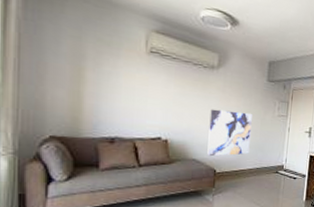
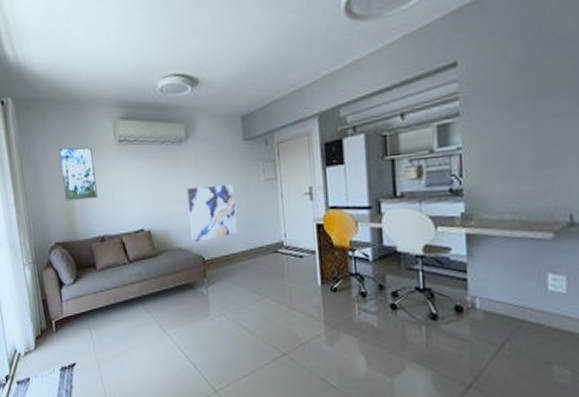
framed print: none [73,40,117,100] -> present [58,147,98,201]

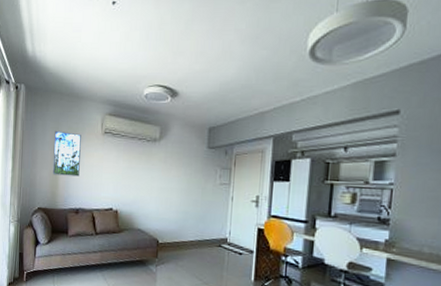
wall art: present [187,184,238,243] -> none [151,180,193,227]

